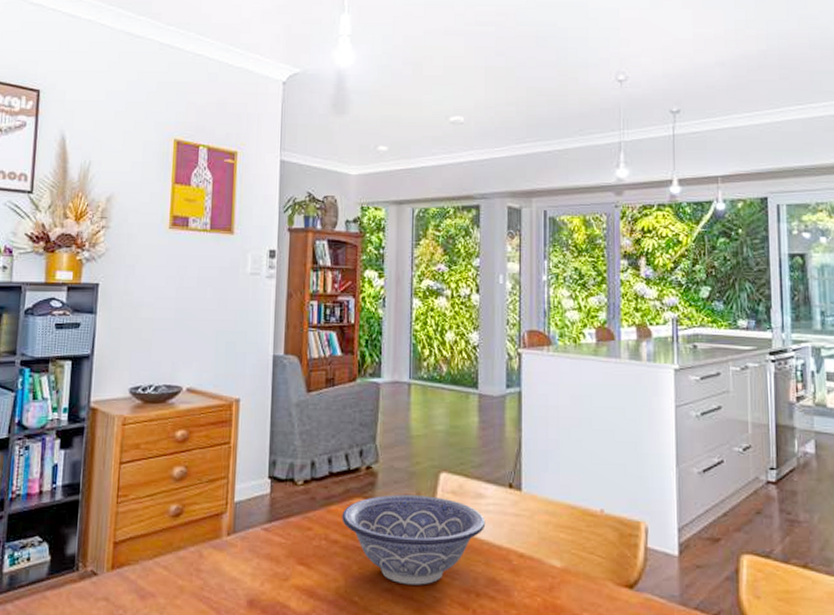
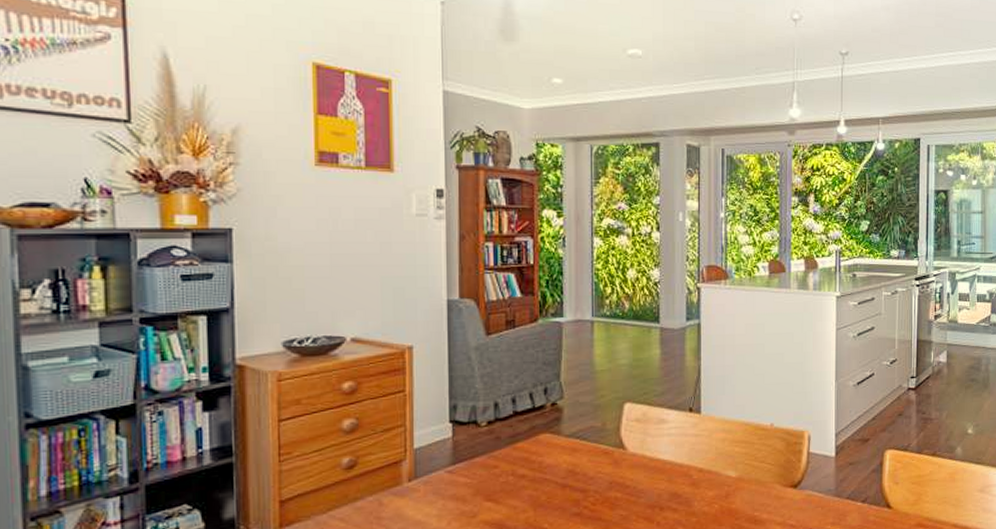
decorative bowl: present [342,494,486,585] -> none [528,425,668,508]

